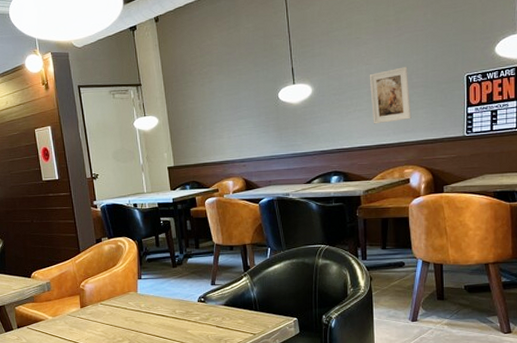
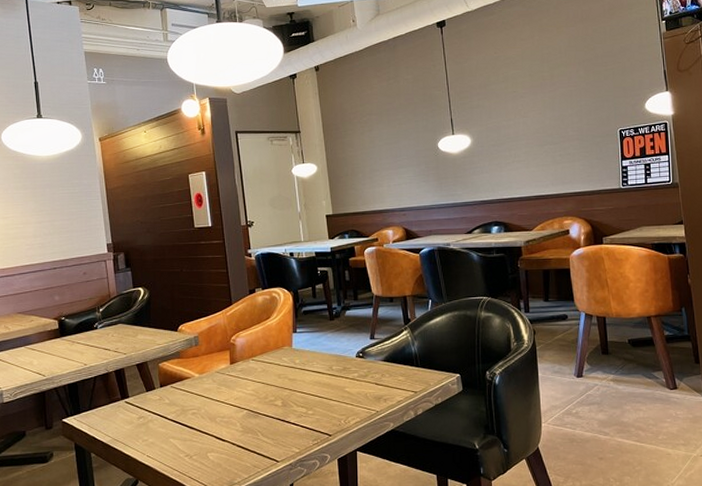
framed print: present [369,67,411,124] -> none [526,120,569,175]

